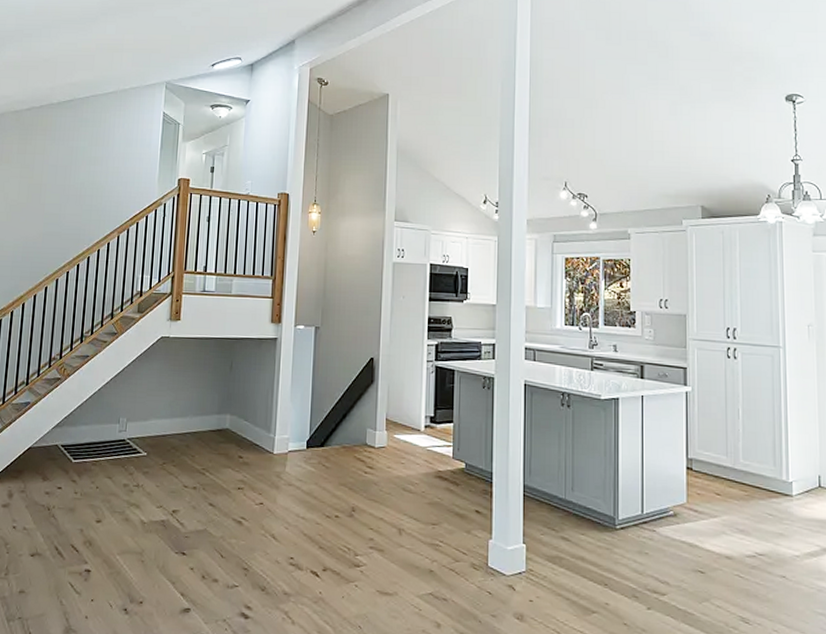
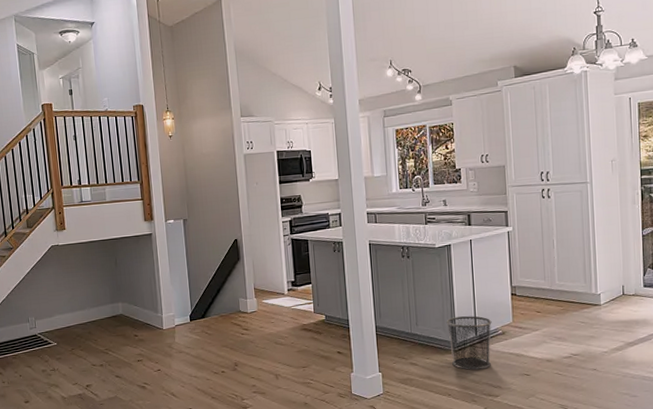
waste bin: none [607,487,662,557] -> present [446,316,492,370]

